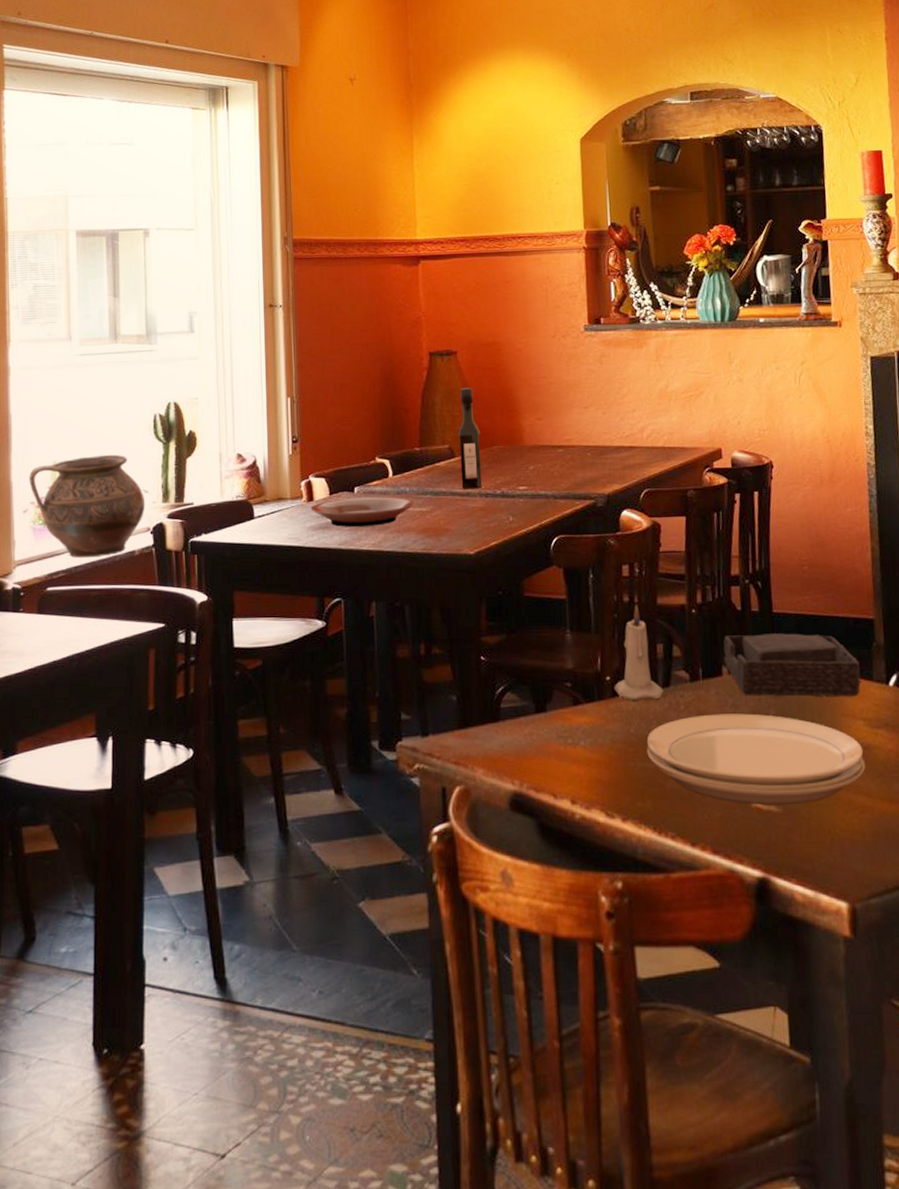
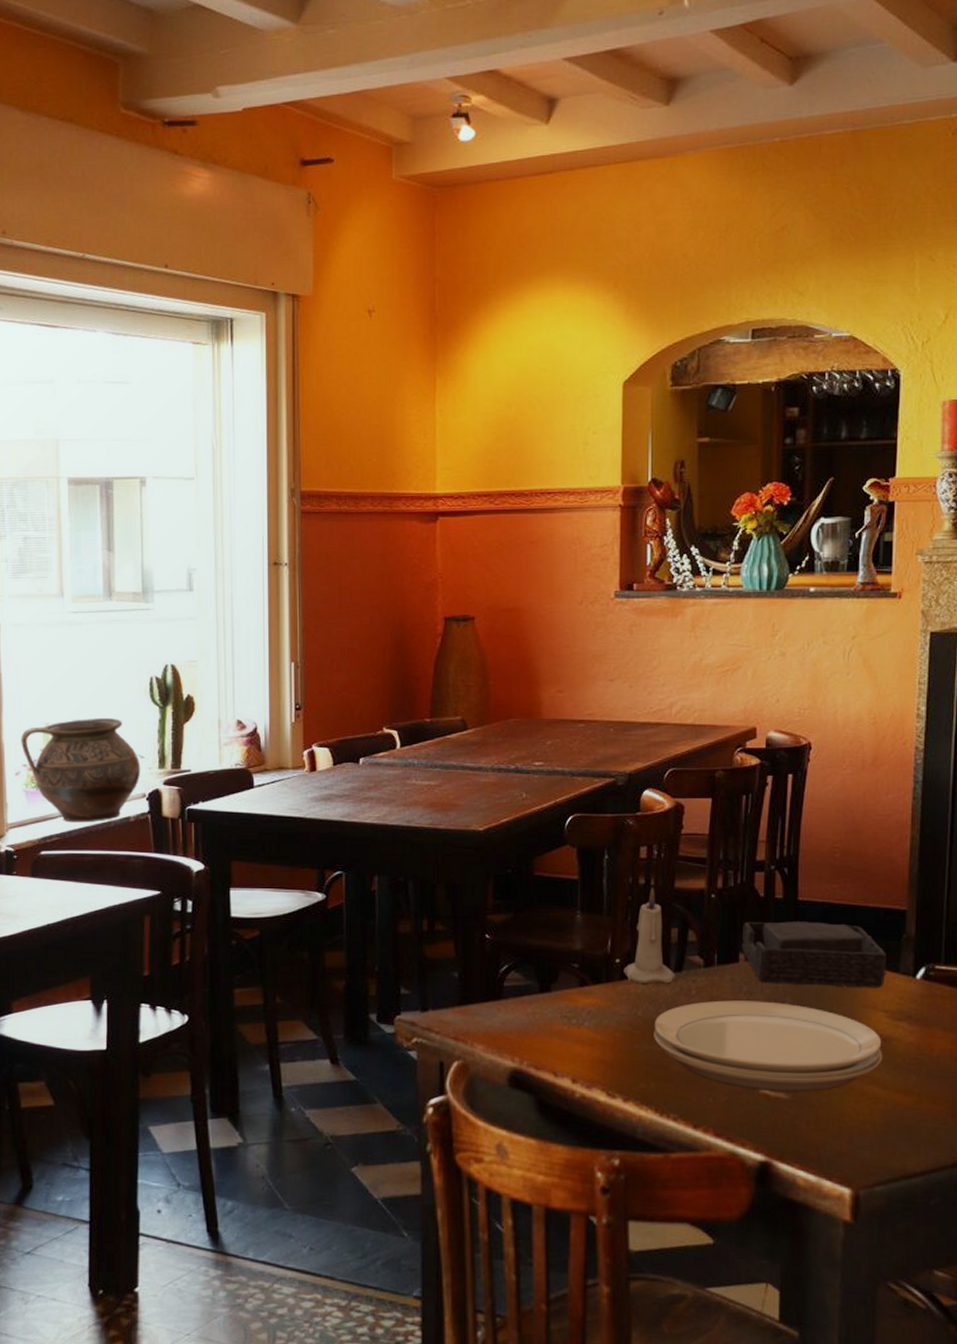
plate: present [310,497,415,527] -> none [313,769,423,799]
bottle: present [457,388,482,489] -> none [470,656,497,763]

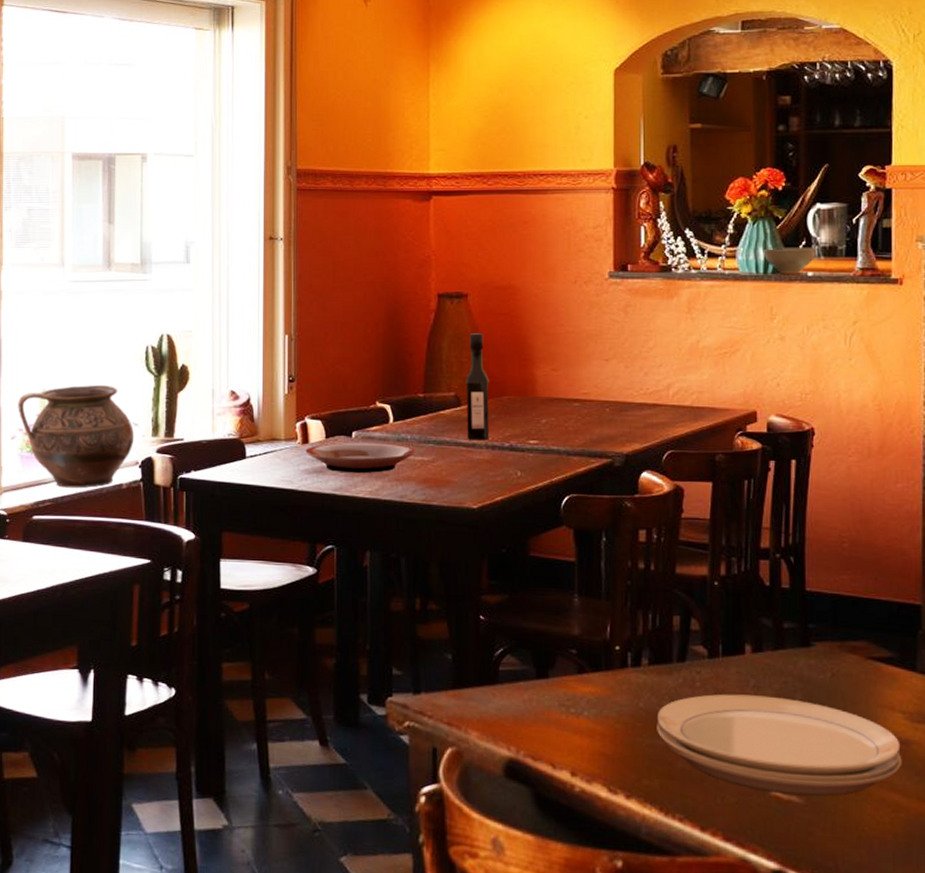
plate: none [313,769,423,799] -> present [305,442,416,473]
bottle: none [470,656,497,763] -> present [464,333,491,440]
candle: present [623,887,676,984] -> none [624,572,679,674]
napkin holder: present [741,921,886,988] -> none [747,612,902,687]
bowl: none [766,562,820,591] -> present [763,247,817,275]

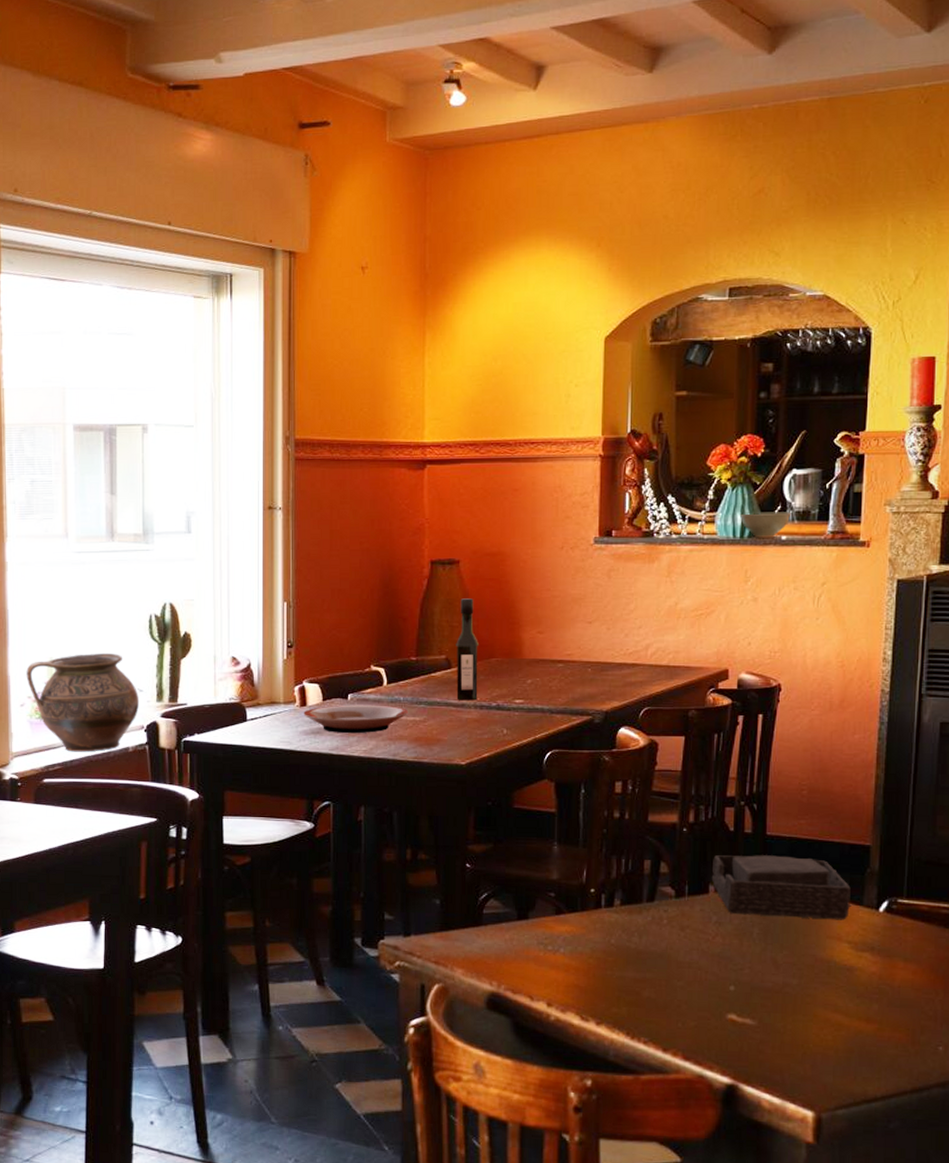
plate: present [656,694,903,797] -> none [626,930,846,1019]
napkin holder: none [747,612,902,687] -> present [711,855,851,920]

